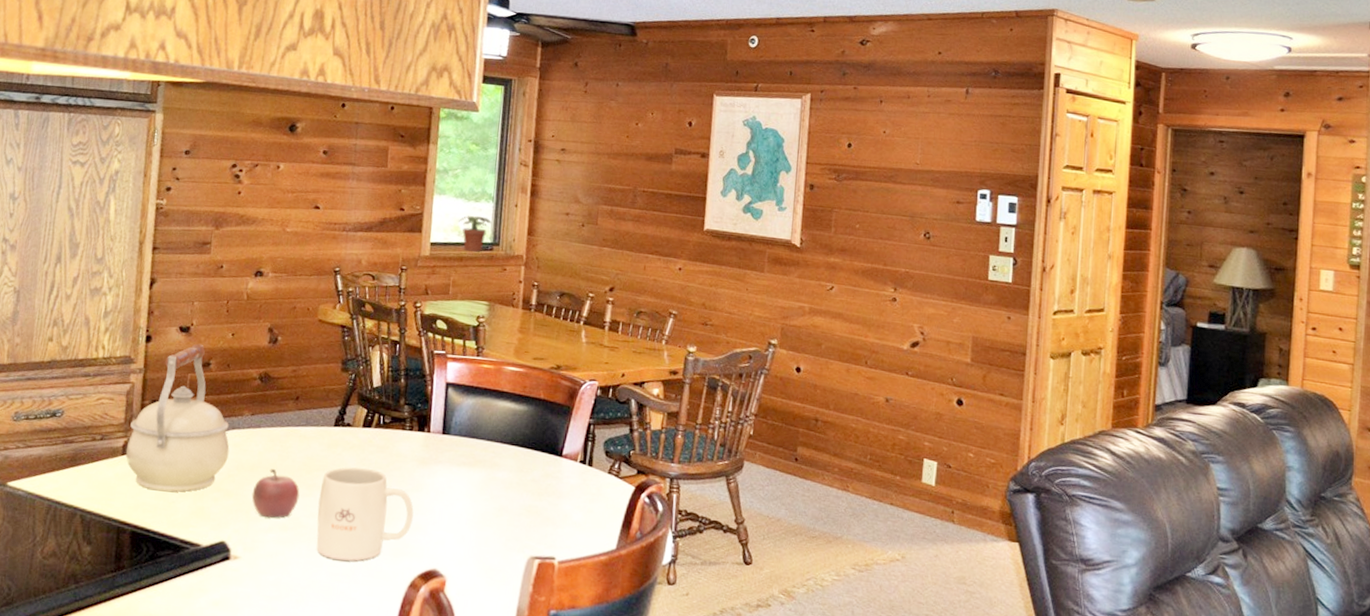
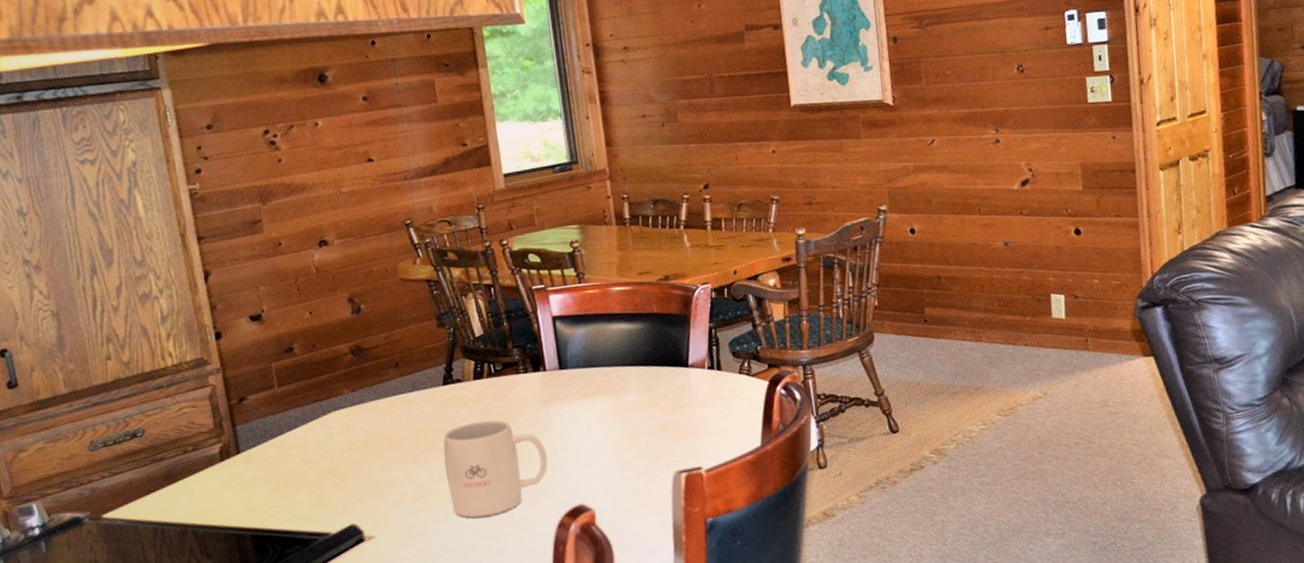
kettle: present [125,343,230,492] -> none [221,329,337,490]
fruit: present [251,469,300,518] -> none [371,441,424,492]
potted plant: present [459,215,492,253] -> none [529,136,566,177]

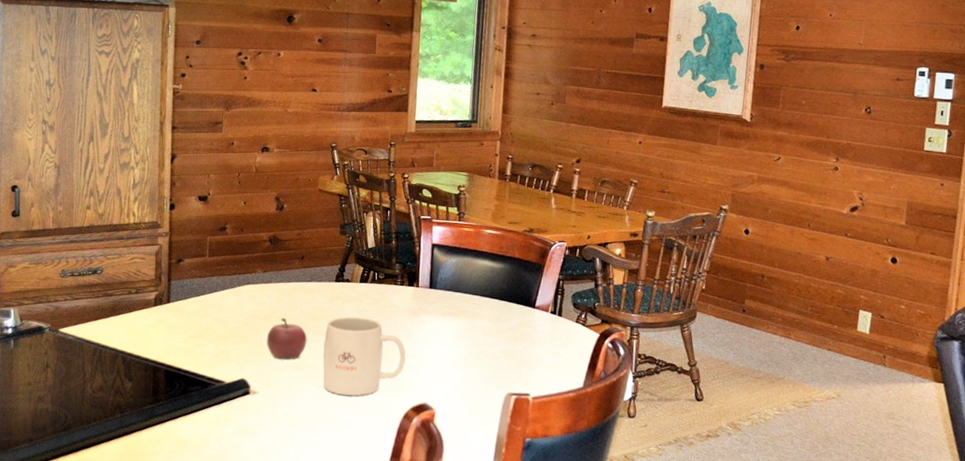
fruit: none [371,441,424,492] -> present [266,318,308,360]

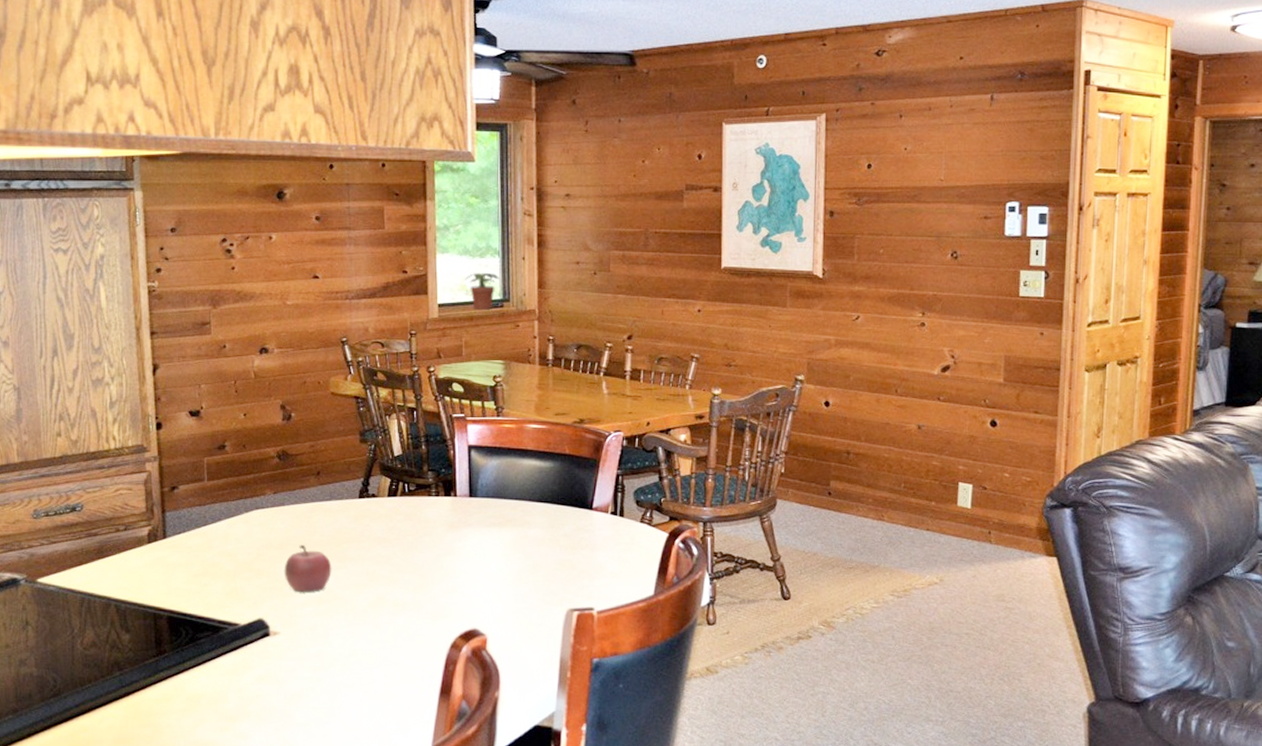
mug: present [323,316,406,396] -> none [351,536,448,628]
potted plant: none [440,96,471,129] -> present [465,272,500,311]

